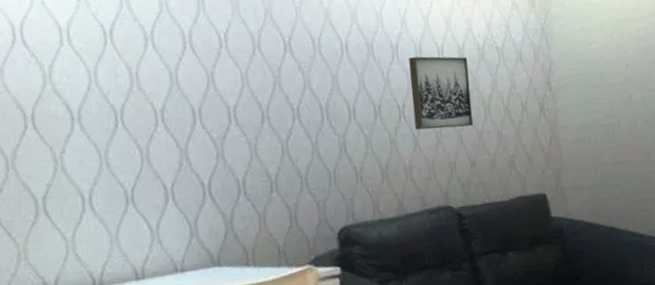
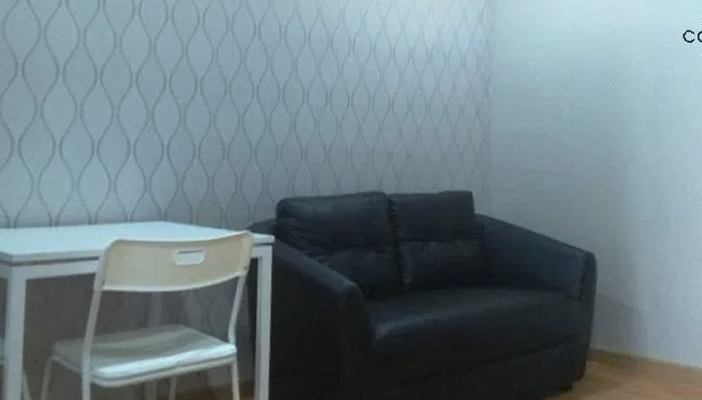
wall art: present [409,56,473,130] -> none [361,53,416,122]

